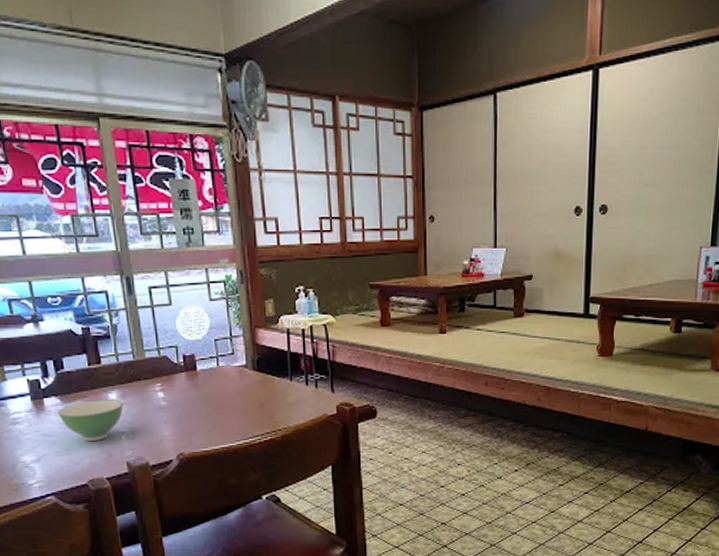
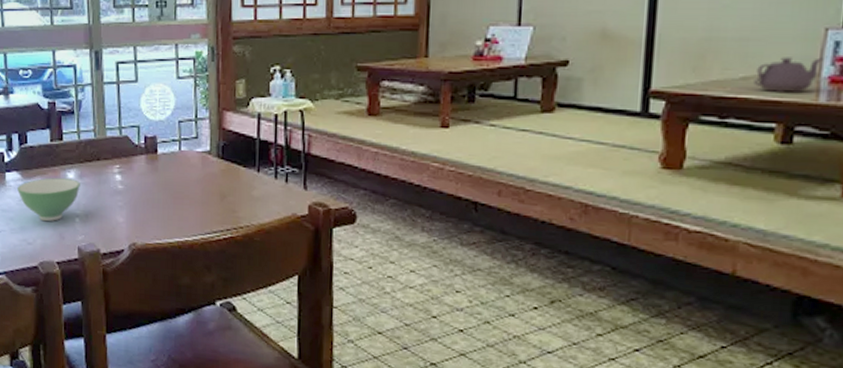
teapot: none [657,268,699,296] -> present [753,57,824,94]

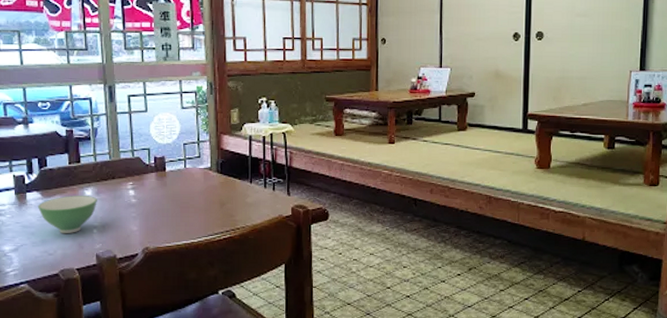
teapot: present [753,57,824,94] -> none [590,90,630,115]

